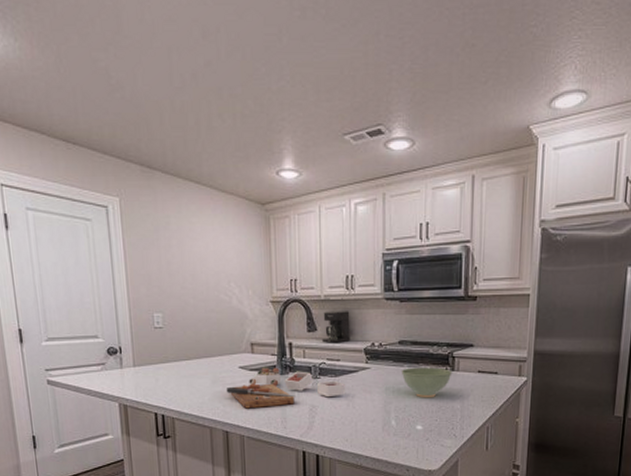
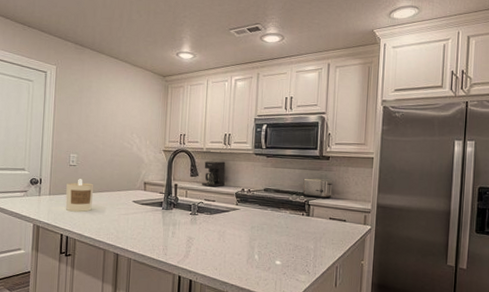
candle: none [154,344,189,385] -> present [65,179,94,212]
cutting board: present [226,366,346,409] -> none [120,201,219,236]
bowl: present [401,367,452,398] -> none [265,211,308,238]
toaster: none [445,324,481,349] -> present [302,178,333,199]

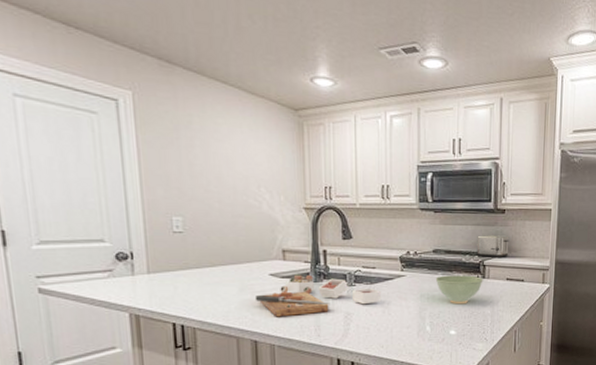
candle: present [65,179,94,212] -> none [172,249,213,293]
cutting board: none [120,201,219,236] -> present [254,273,382,317]
coffee maker: present [202,161,226,187] -> none [358,219,387,251]
bowl: none [265,211,308,238] -> present [435,275,483,305]

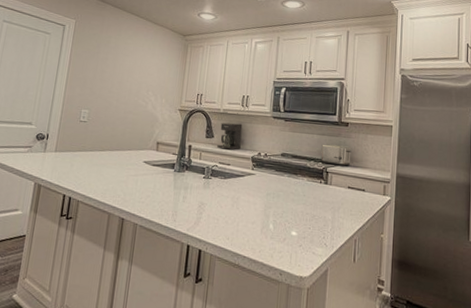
cutting board: present [254,273,382,317] -> none [129,163,233,200]
coffee maker: none [358,219,387,251] -> present [217,122,243,150]
bowl: present [435,275,483,305] -> none [281,177,326,207]

